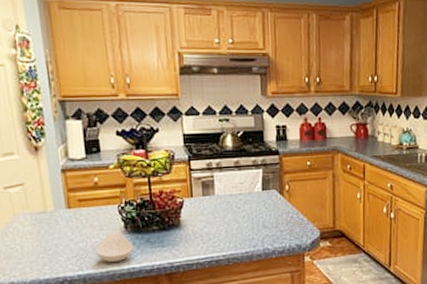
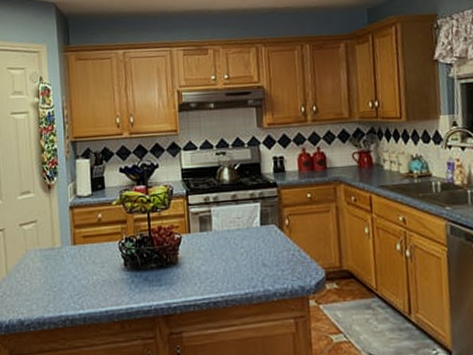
spoon rest: present [96,229,134,263] -> none [97,267,132,302]

